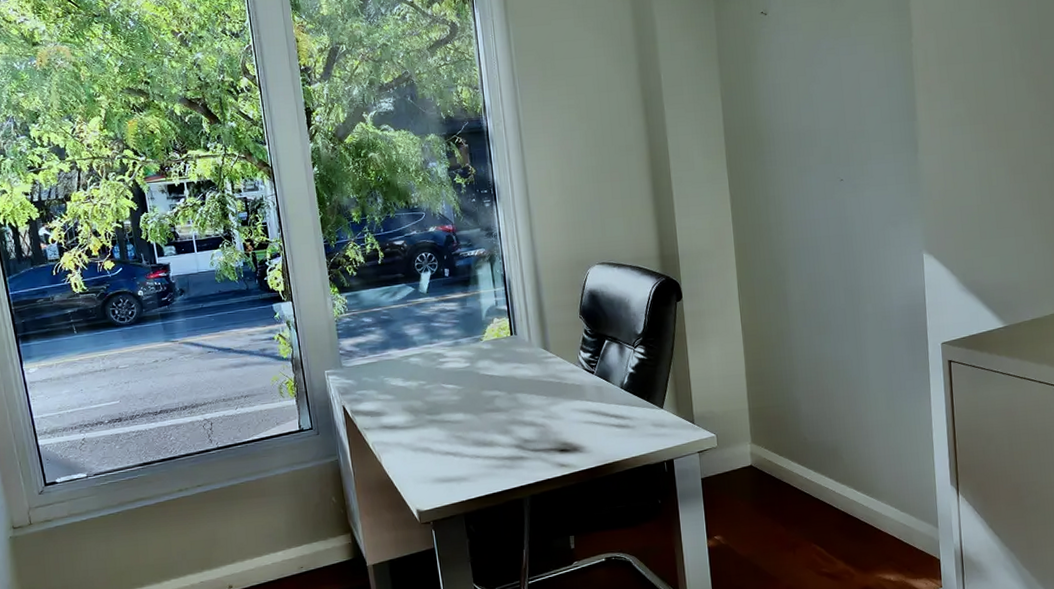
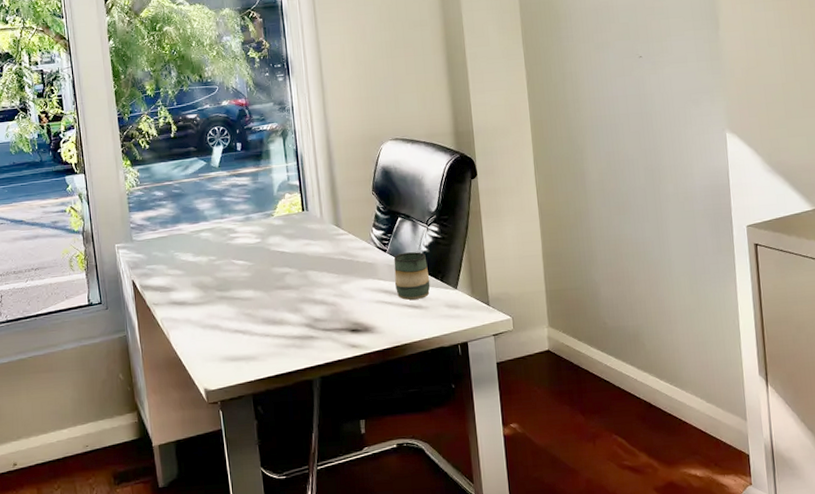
mug: none [601,373,637,420] -> present [393,252,431,300]

